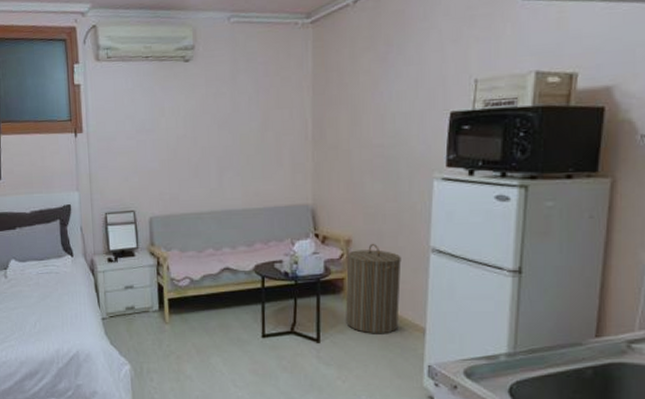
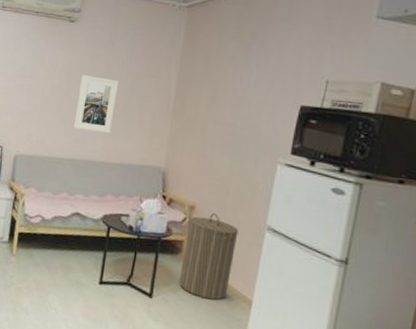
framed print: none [207,117,249,179] -> present [74,75,119,134]

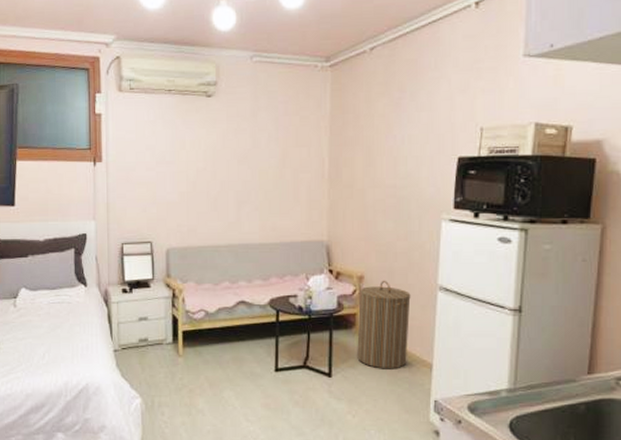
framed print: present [74,75,119,134] -> none [226,153,268,213]

